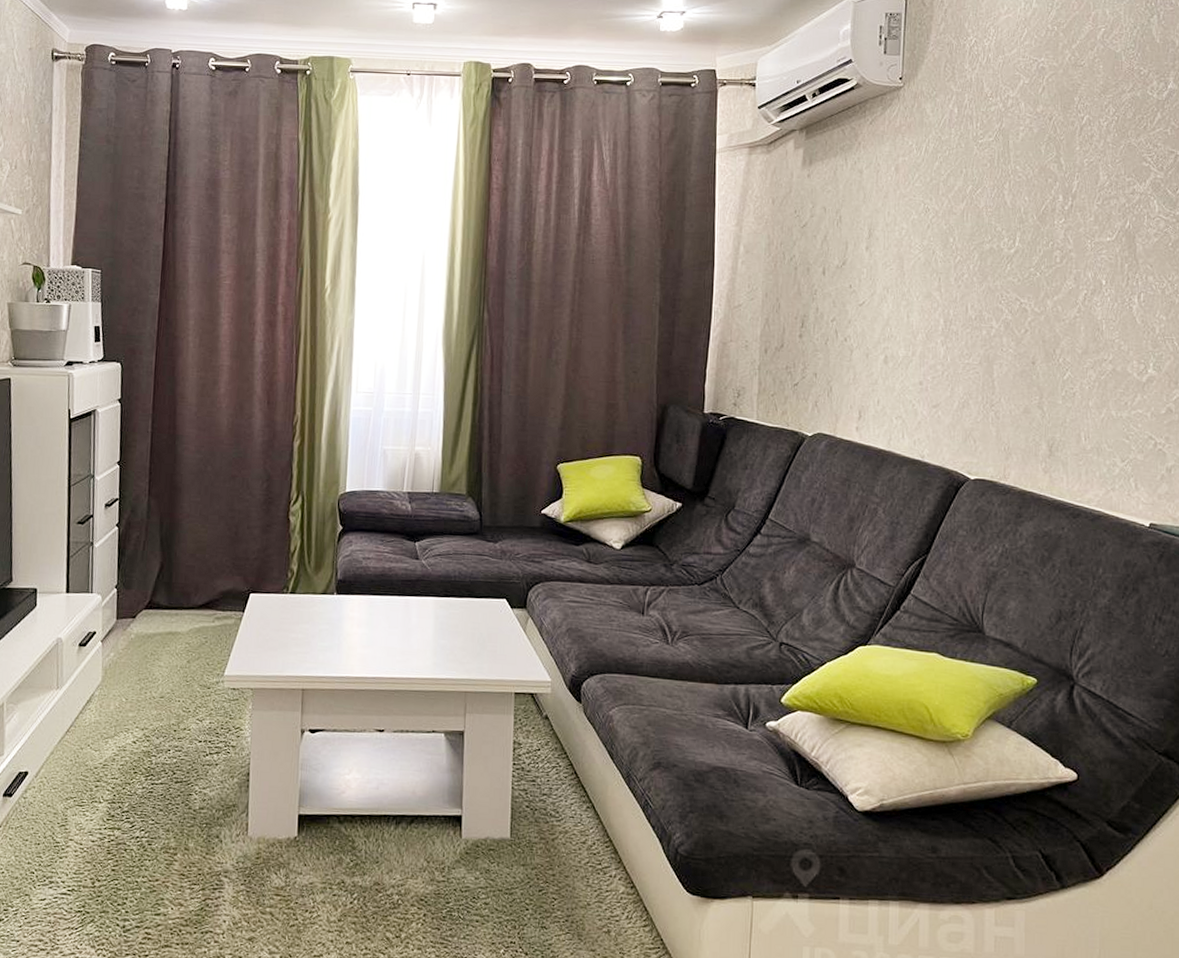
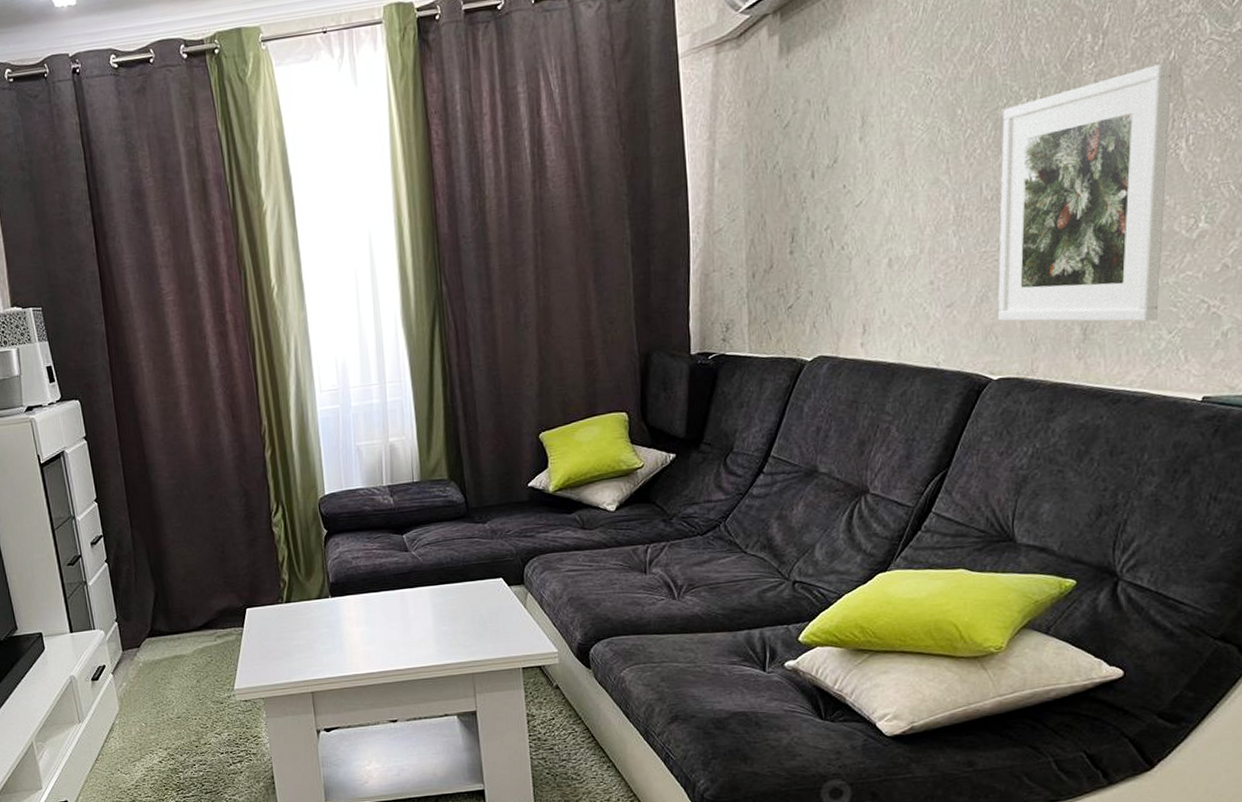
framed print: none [976,230,1128,448] -> present [997,63,1172,322]

